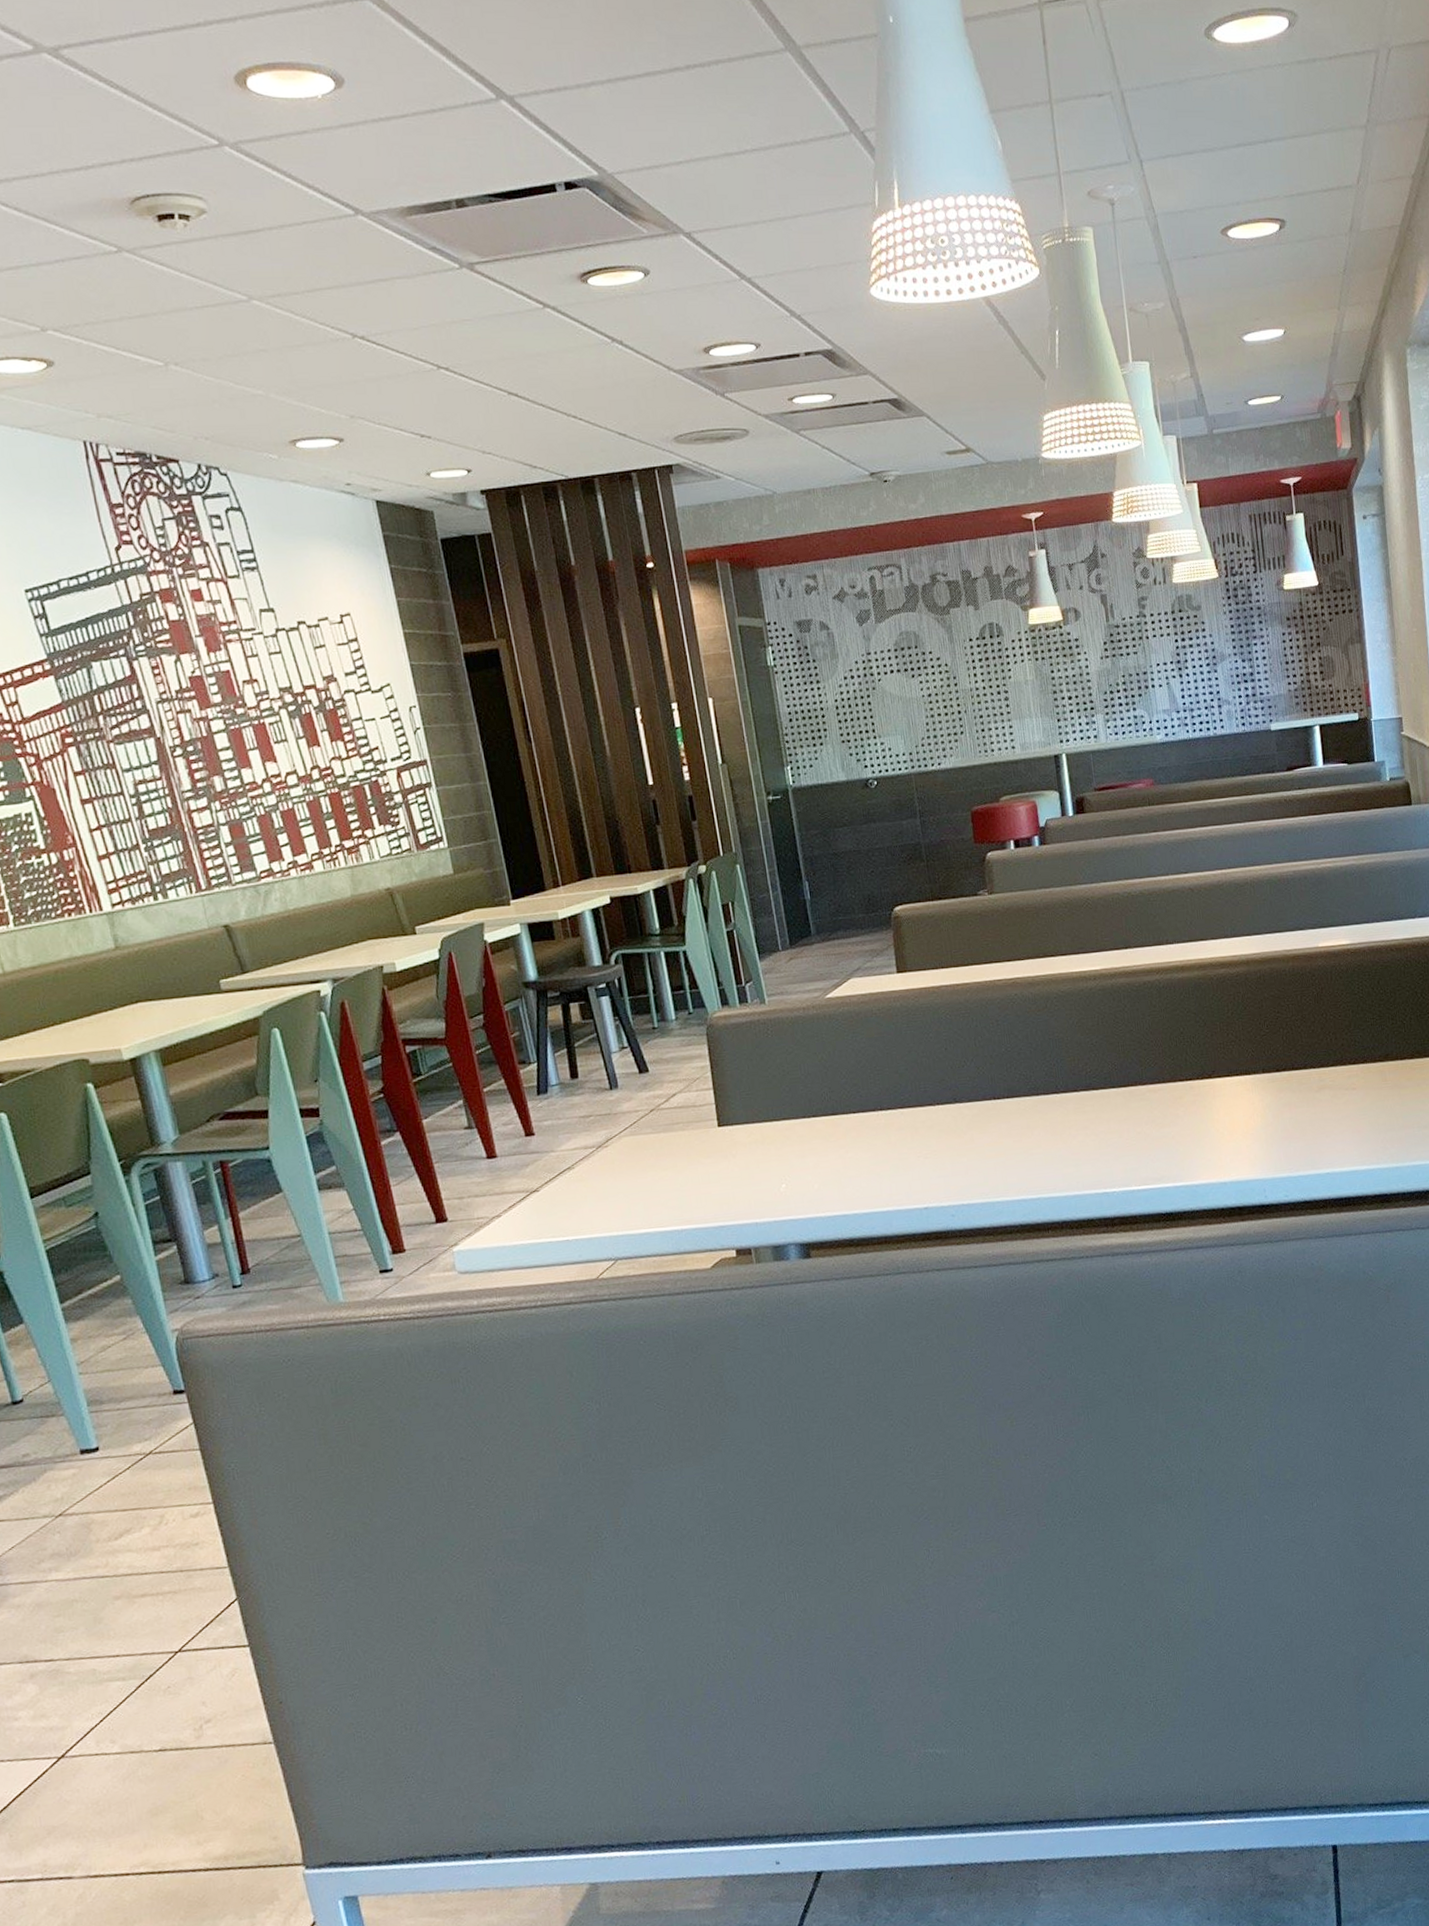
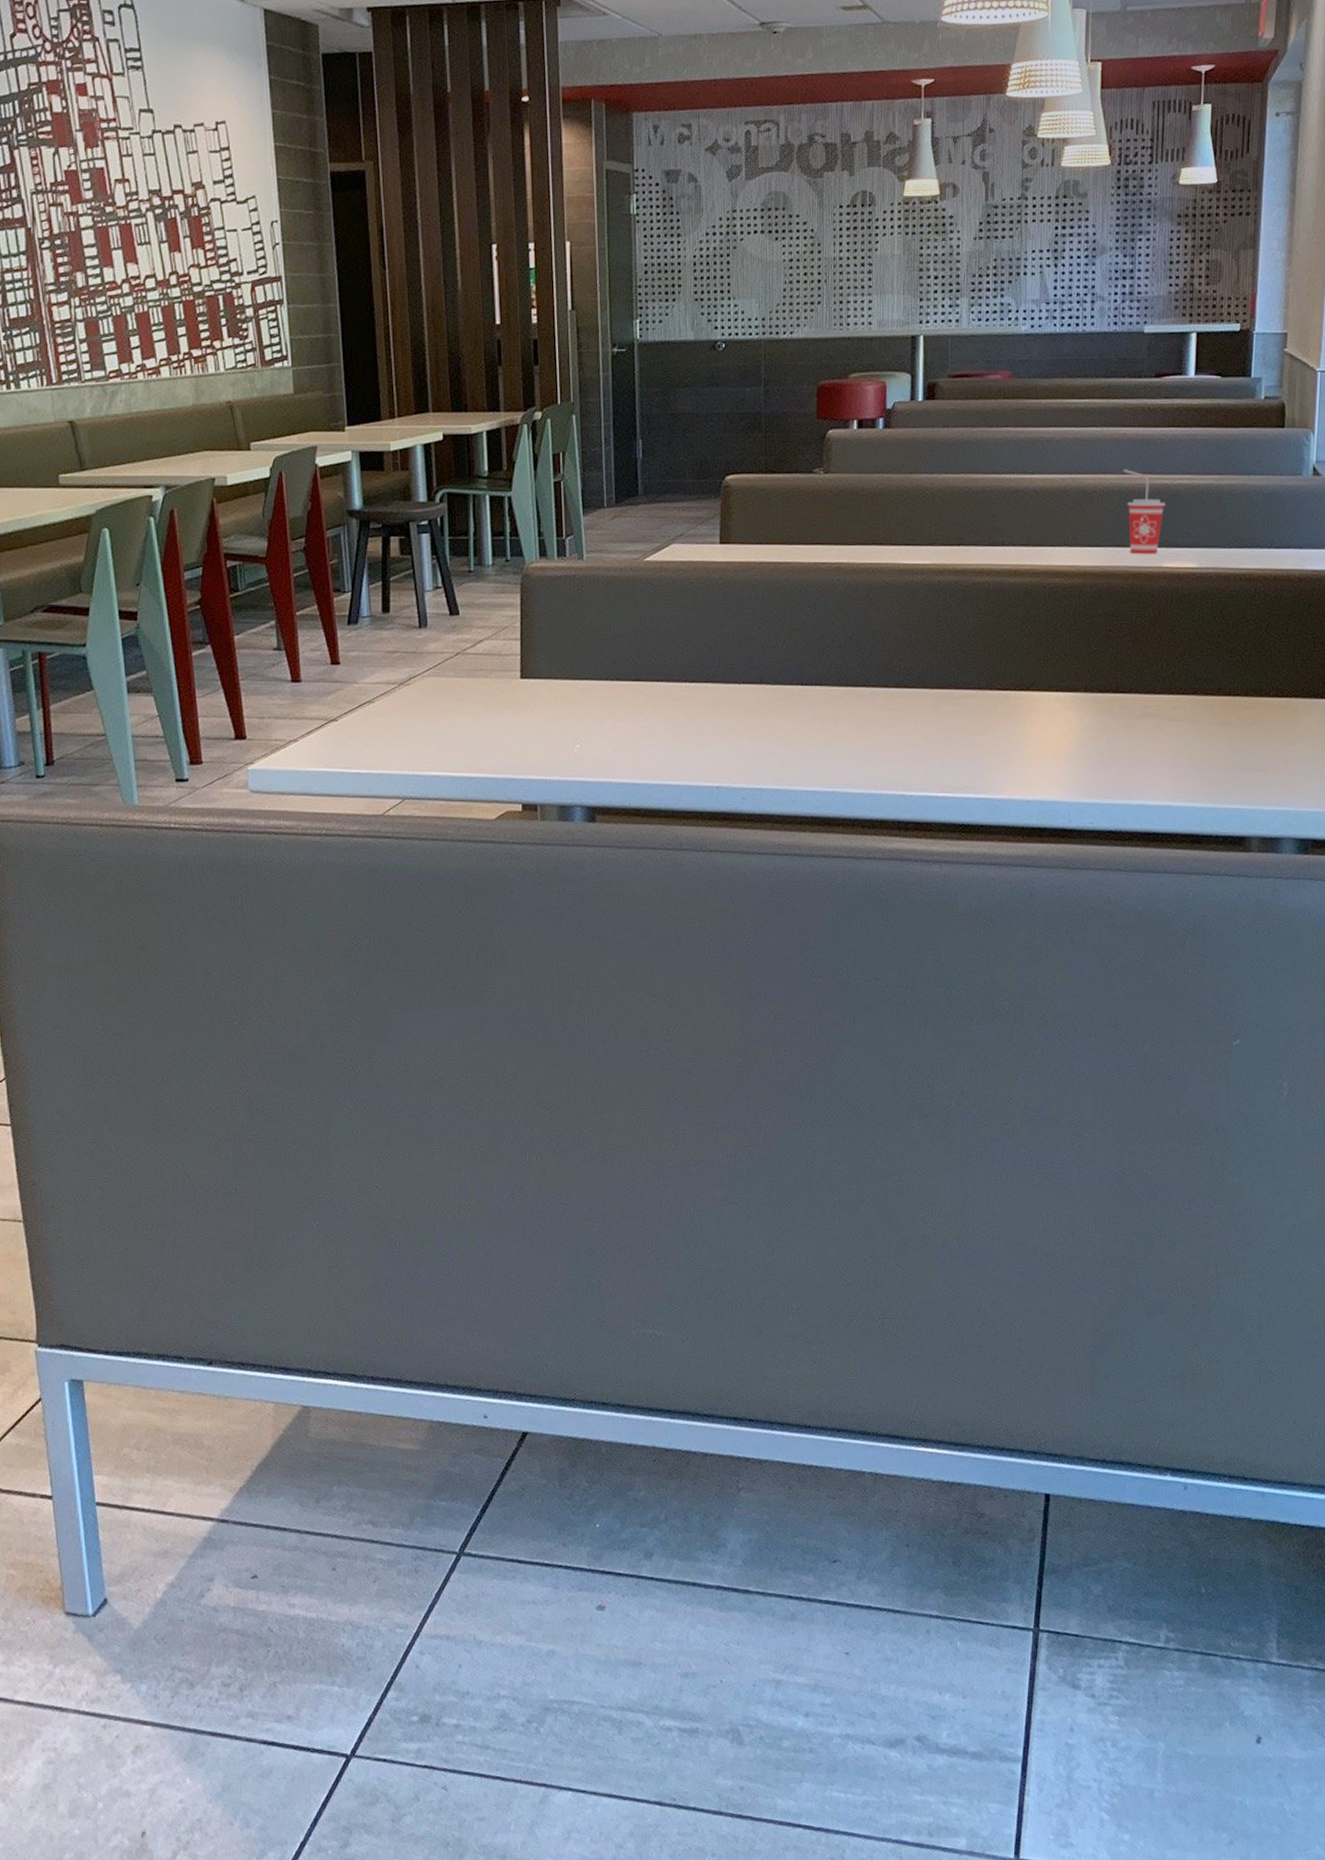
beverage cup: none [1270,859,1313,939] -> present [1123,469,1165,555]

